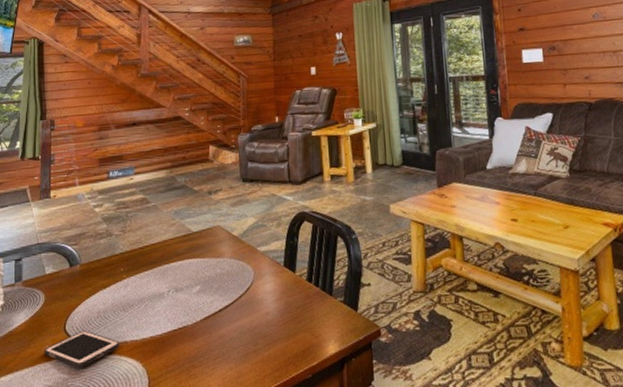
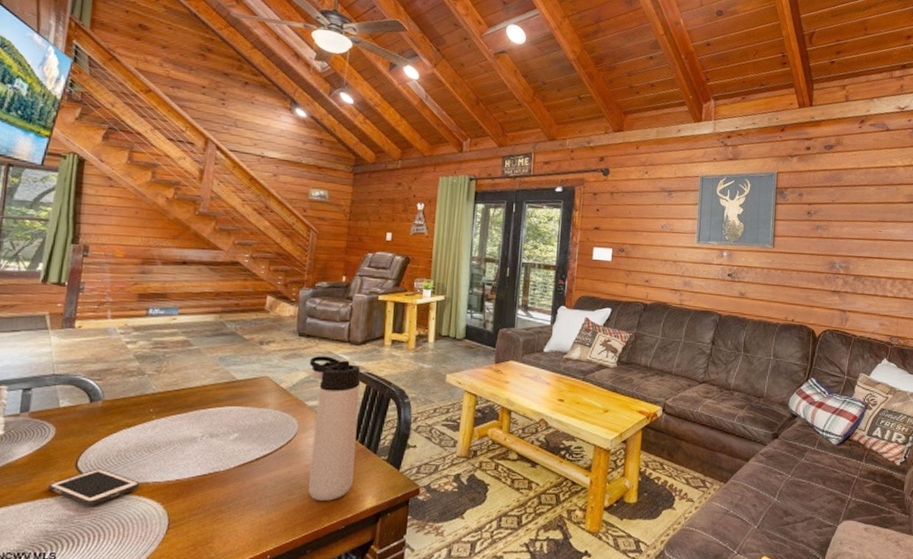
thermos bottle: none [255,199,313,349] -> present [308,356,361,501]

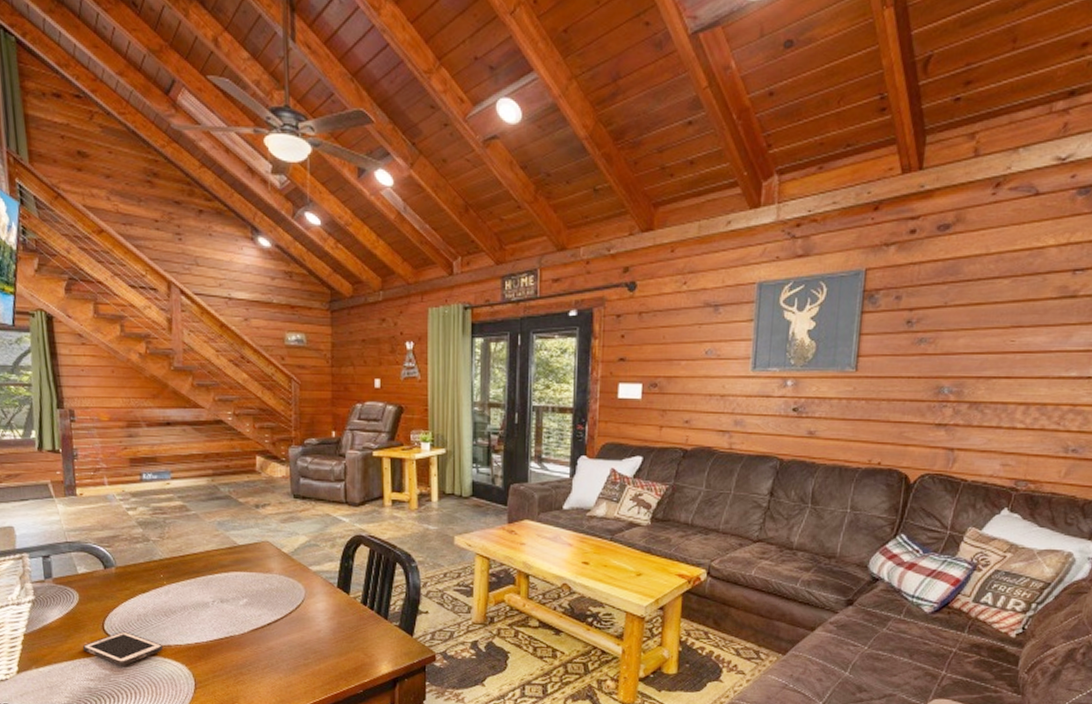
thermos bottle: present [308,356,361,501] -> none [308,519,366,666]

